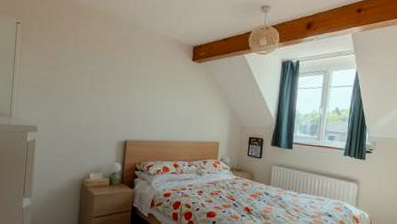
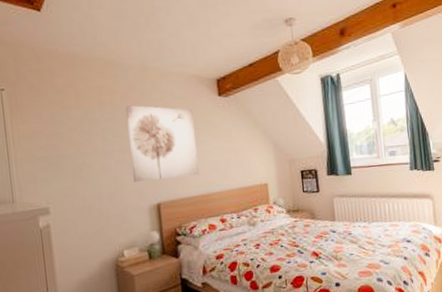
wall art: none [108,54,168,124] -> present [125,105,199,182]

